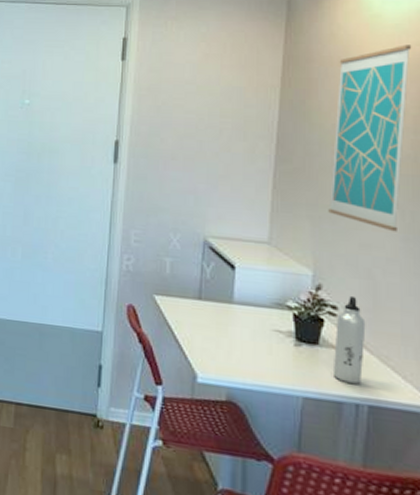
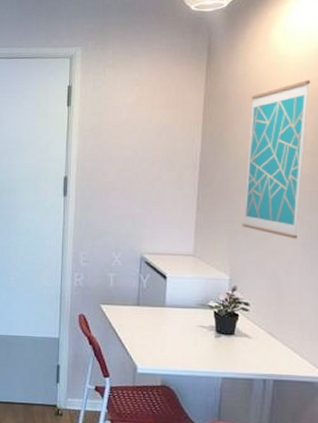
water bottle: present [334,295,366,384] -> none [246,293,272,363]

